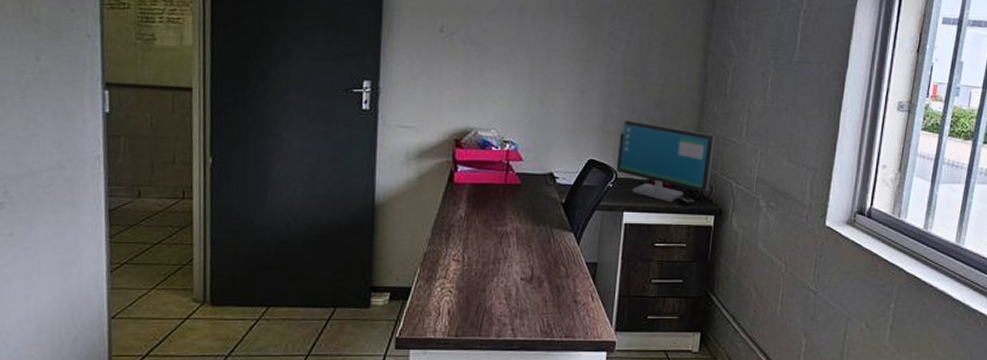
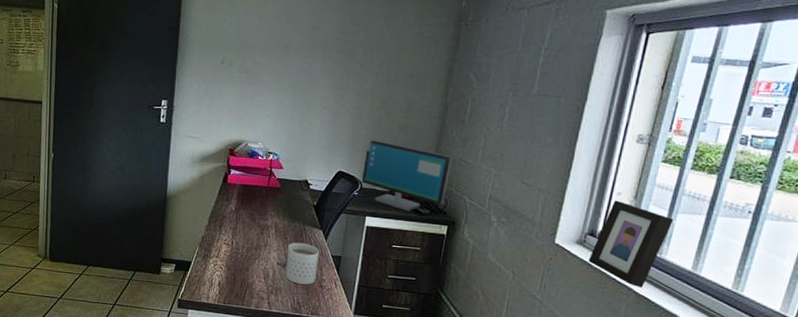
mug: none [531,250,572,302] -> present [285,242,320,285]
picture frame: none [859,174,936,267] -> present [588,200,674,288]

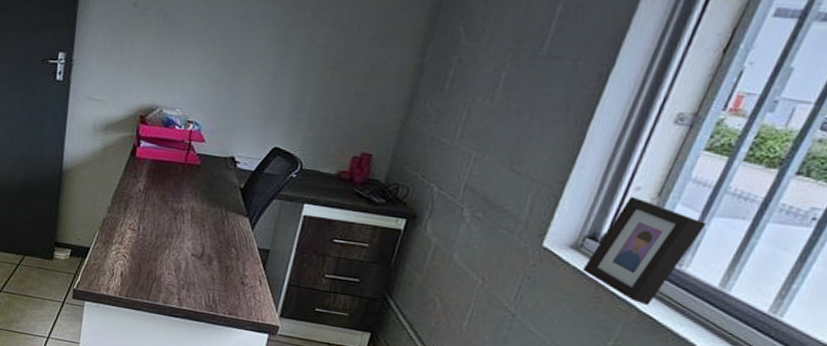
mug: present [285,242,320,285] -> none [200,230,244,281]
computer monitor: present [361,139,452,212] -> none [302,108,421,201]

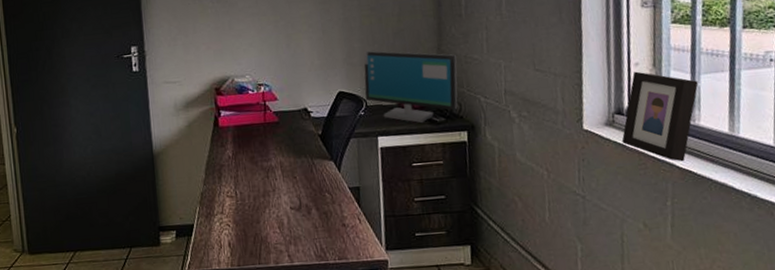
computer monitor: none [302,108,421,201] -> present [363,50,458,124]

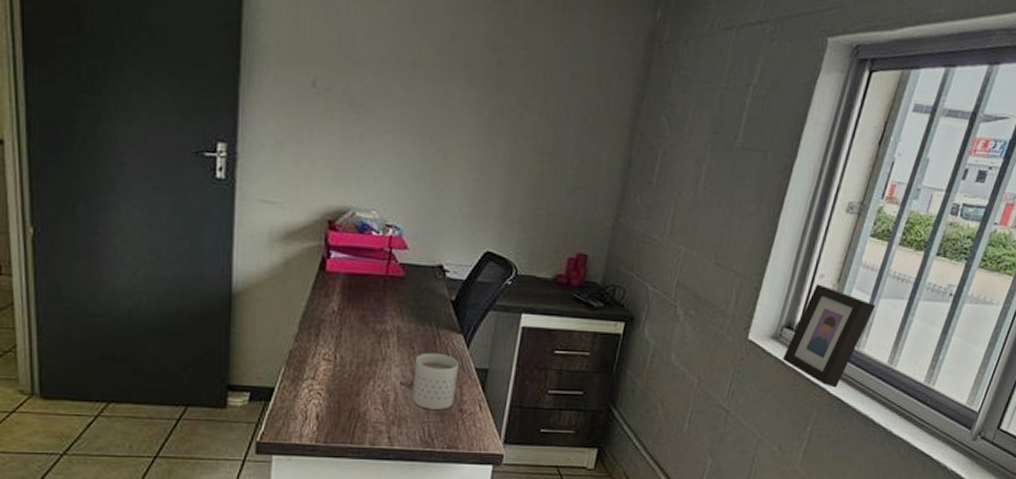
mug: none [298,179,337,228] -> present [412,352,460,410]
computer monitor: present [363,50,458,124] -> none [516,206,633,306]

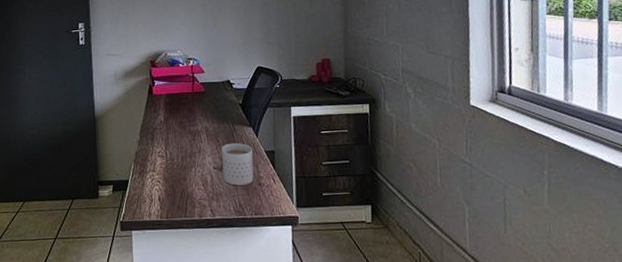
picture frame: present [782,284,876,388] -> none [504,55,571,136]

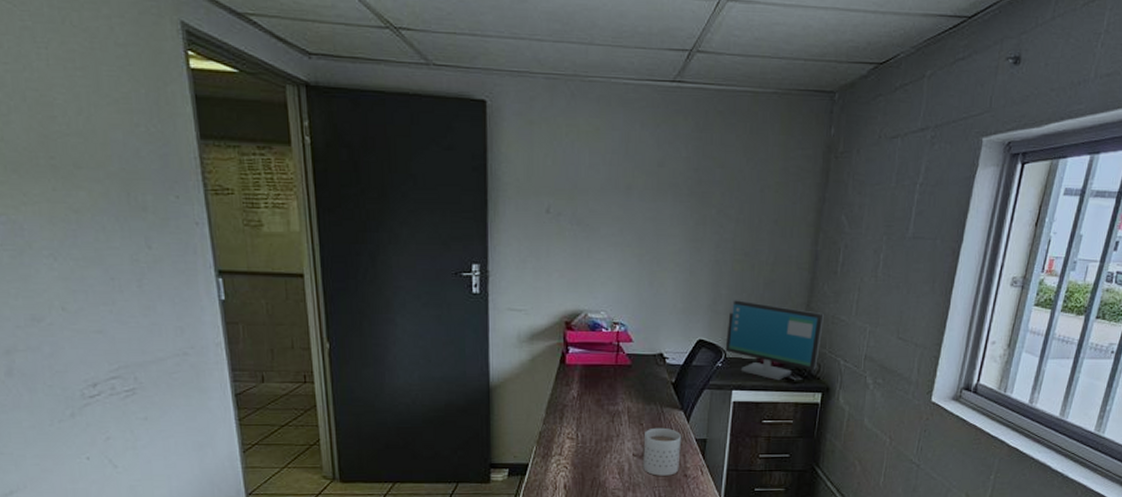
computer monitor: none [279,31,361,96] -> present [725,299,824,381]

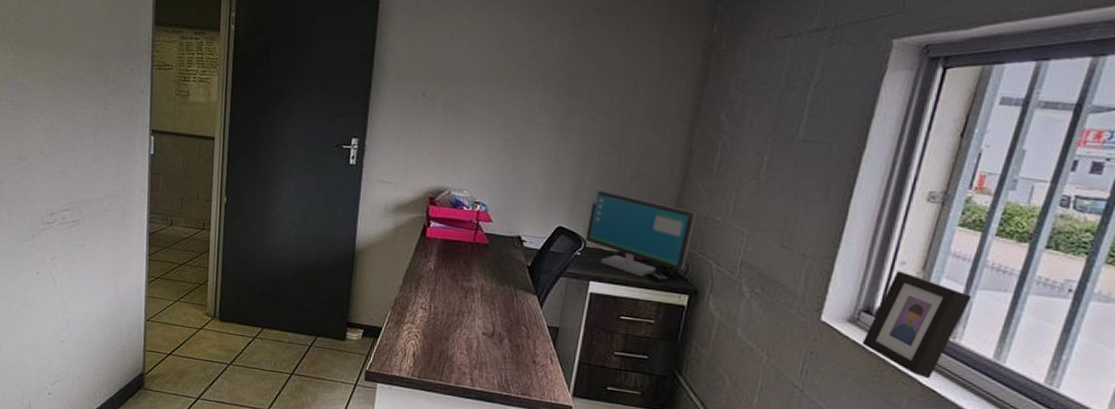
mug: present [643,427,682,476] -> none [492,309,534,360]
picture frame: none [963,350,1044,440] -> present [862,270,972,379]

